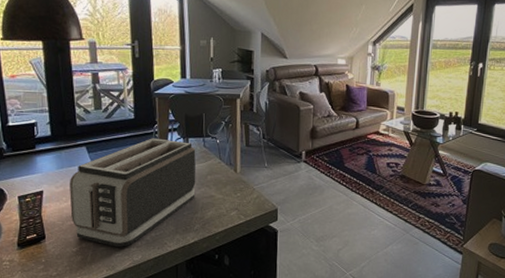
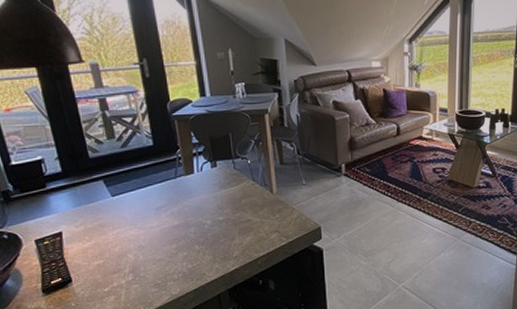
toaster: present [69,138,196,247] -> none [90,164,231,283]

